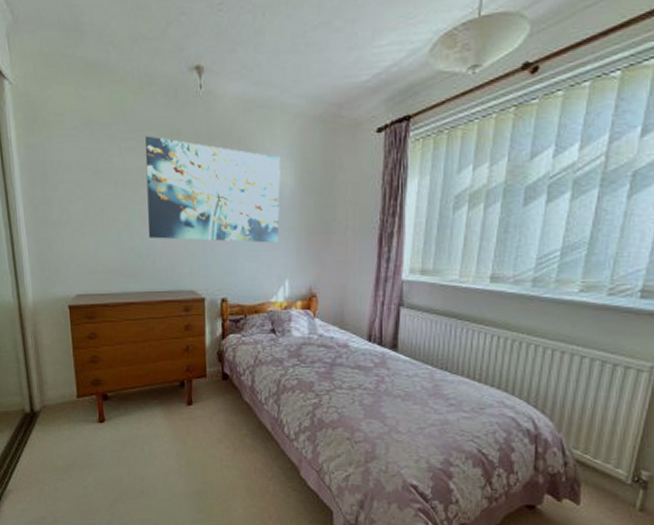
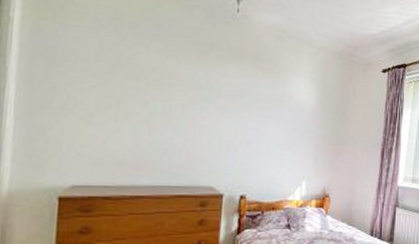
wall art: present [145,136,280,243] -> none [169,42,305,149]

